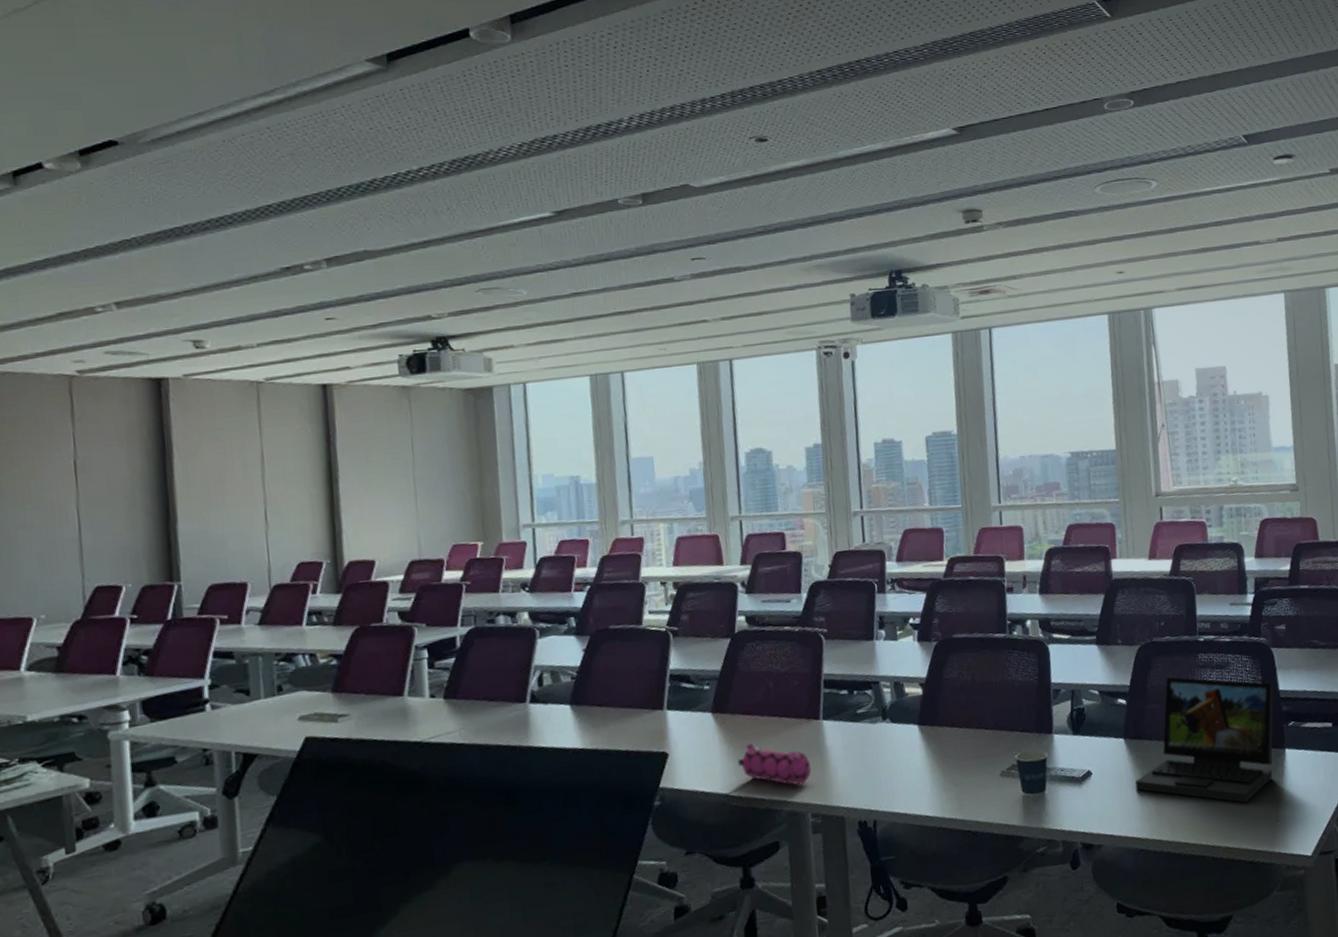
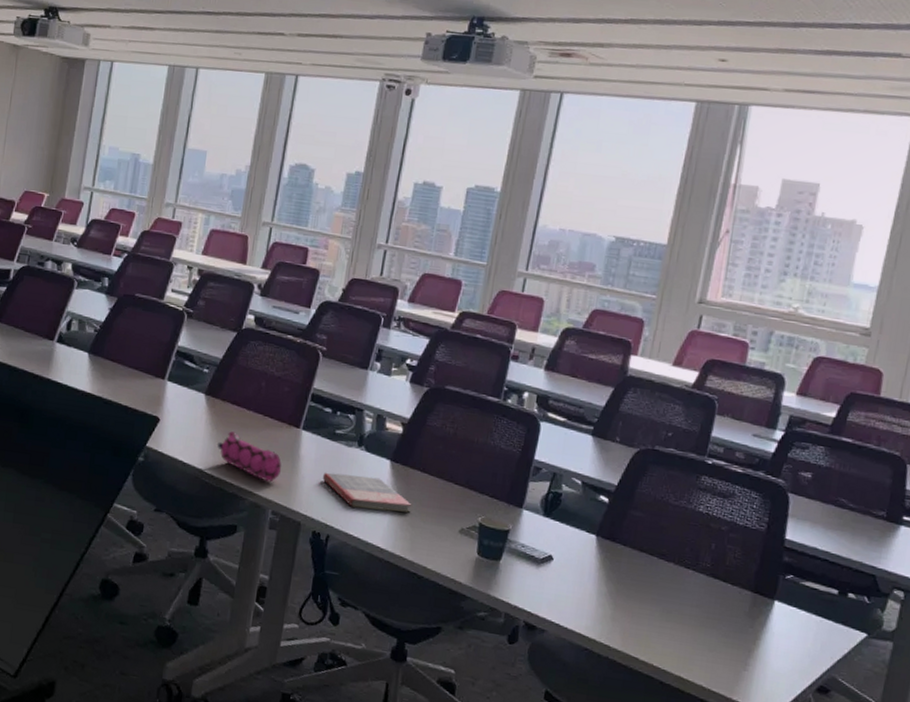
book: none [854,746,950,784] -> present [322,472,412,513]
laptop: present [1135,677,1274,803] -> none [595,490,780,641]

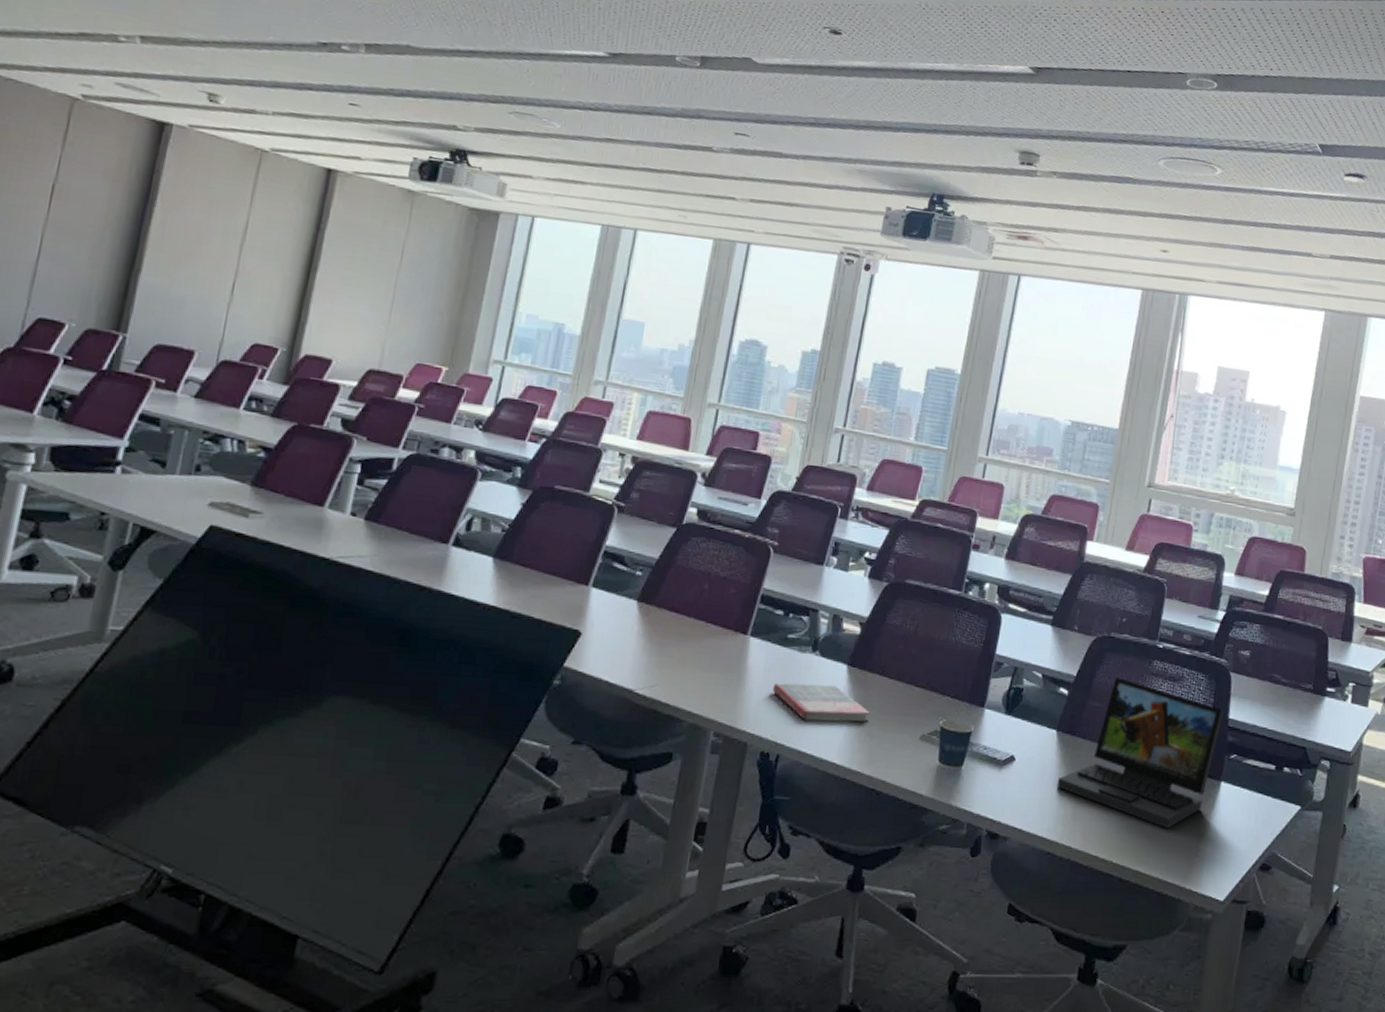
pencil case: present [216,431,282,482] -> none [650,643,726,699]
laptop: none [595,490,780,641] -> present [1056,677,1224,829]

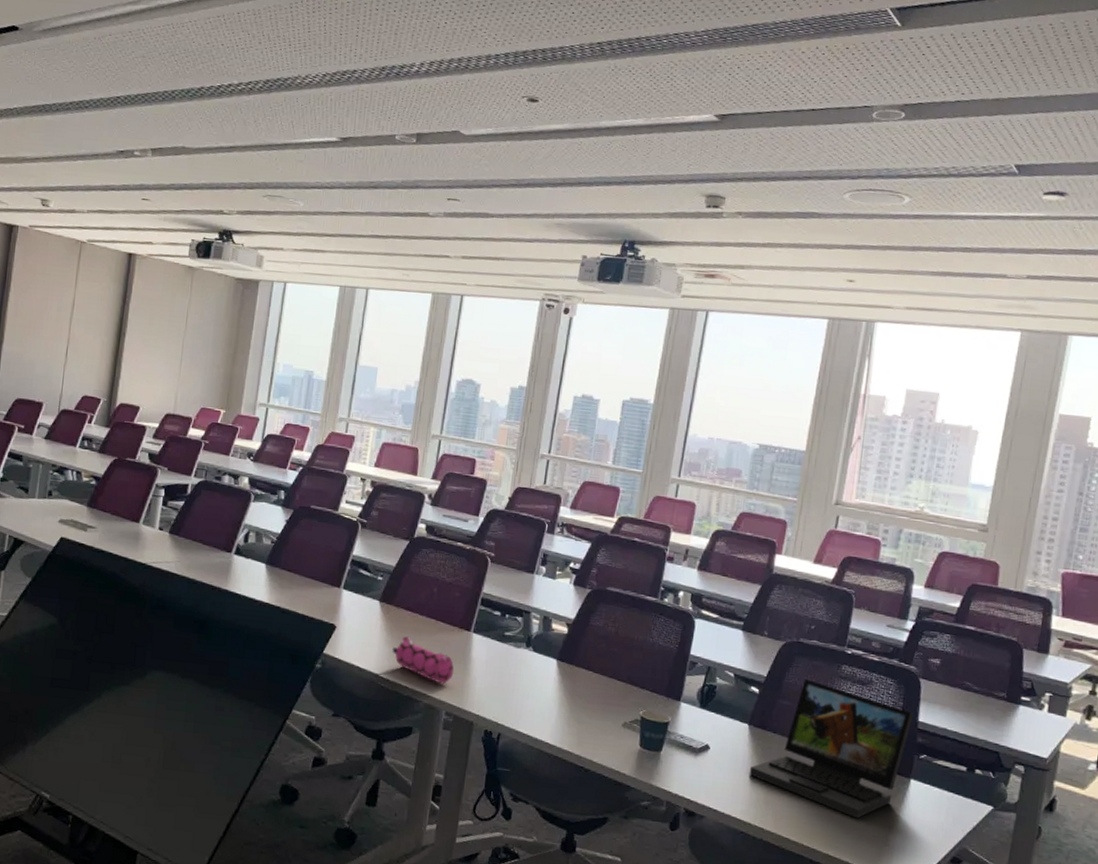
pencil case: none [650,643,726,699] -> present [391,636,454,684]
book: present [772,683,871,722] -> none [493,673,578,709]

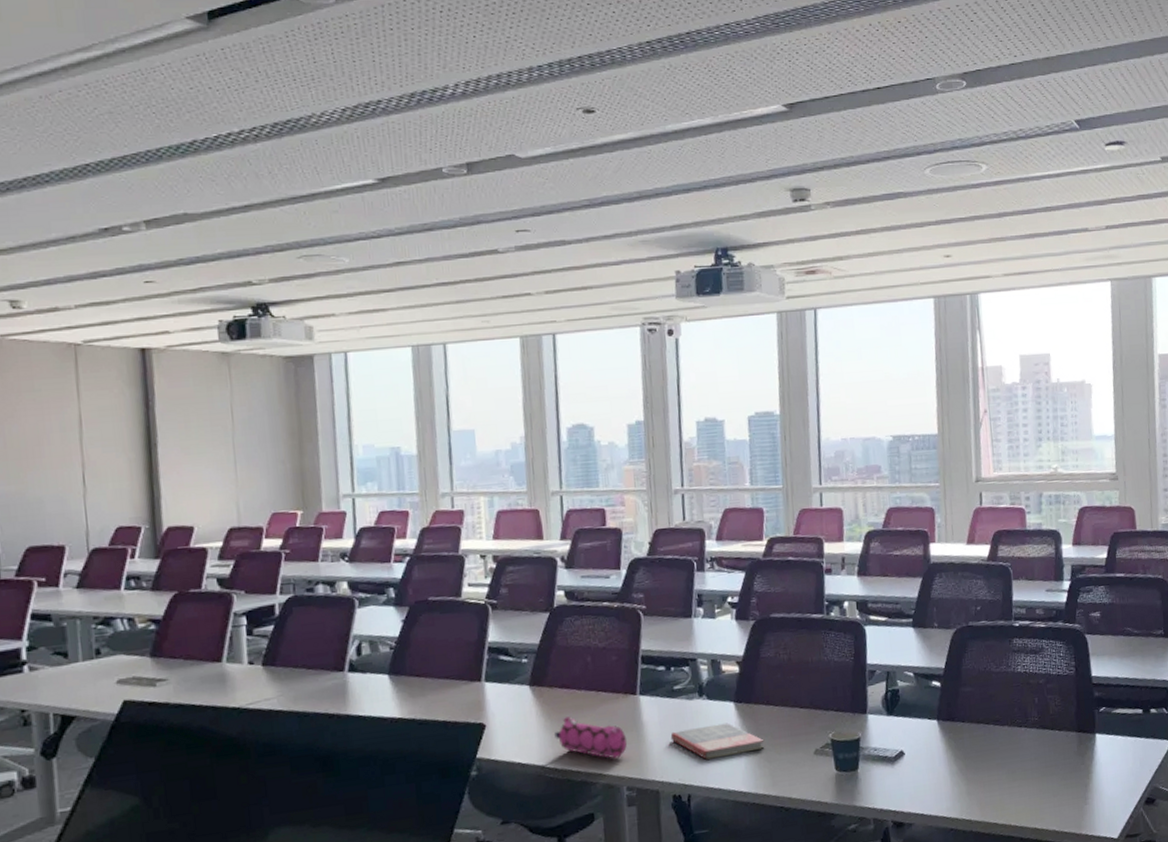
book: none [493,673,578,709] -> present [670,723,765,760]
laptop: present [749,679,914,819] -> none [946,661,1087,786]

